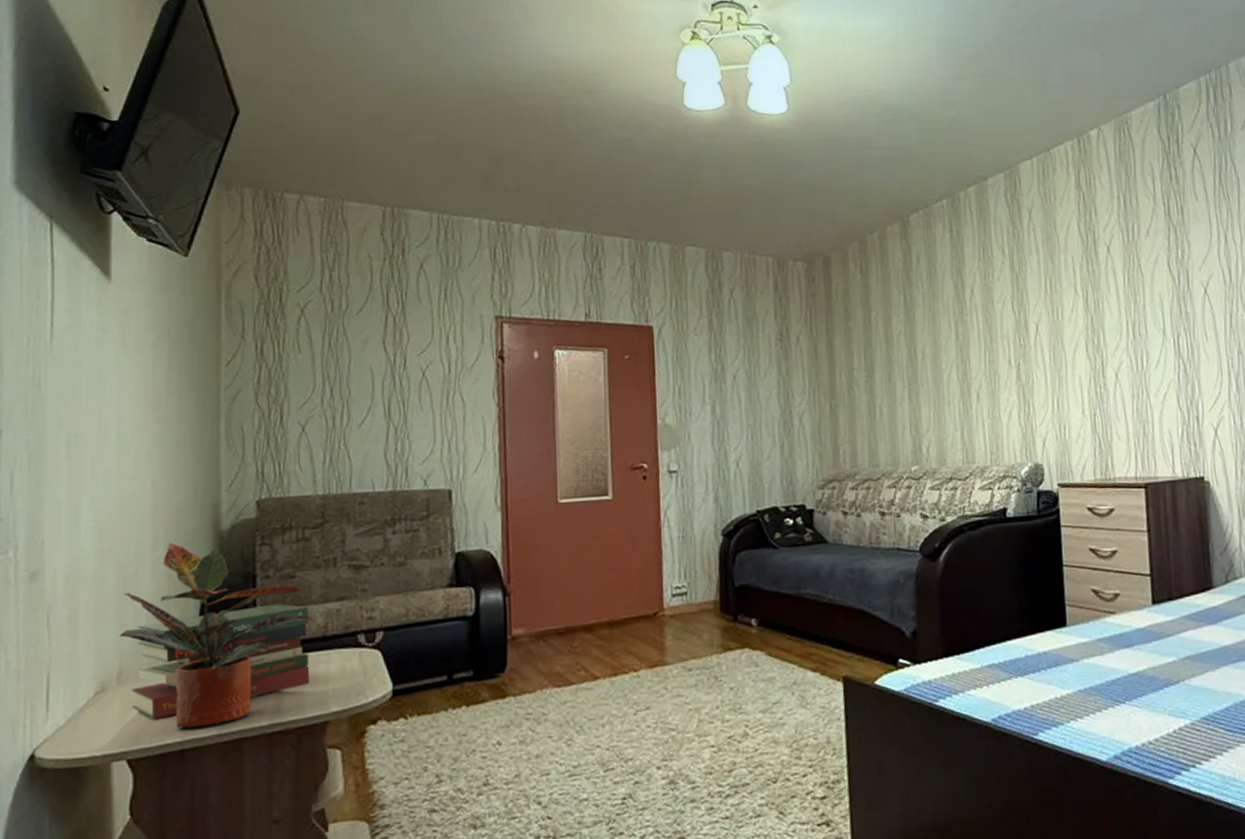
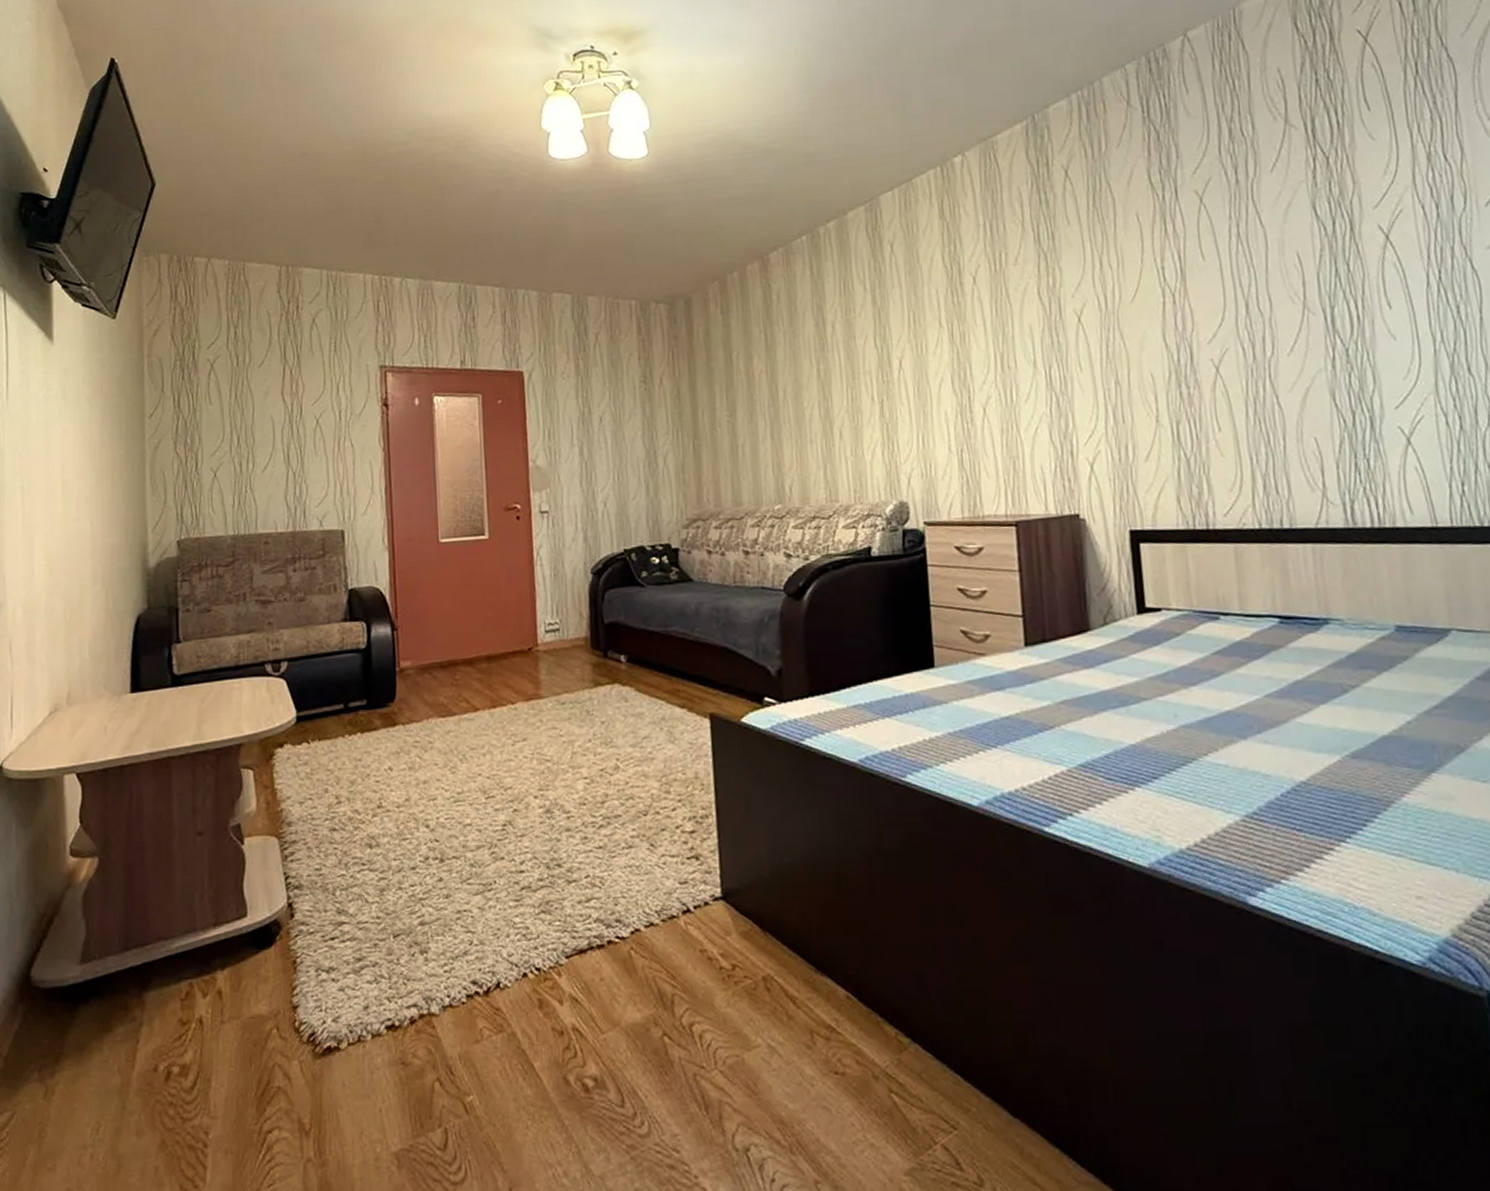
potted plant: present [119,542,315,729] -> none [67,578,229,747]
books: present [131,603,310,720] -> none [78,635,226,738]

